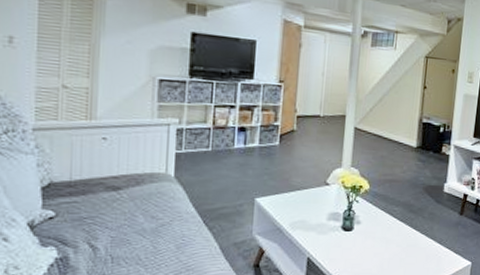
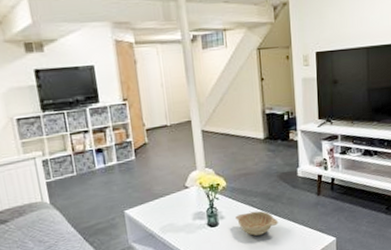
decorative bowl: none [372,221,416,247] -> present [235,210,279,236]

